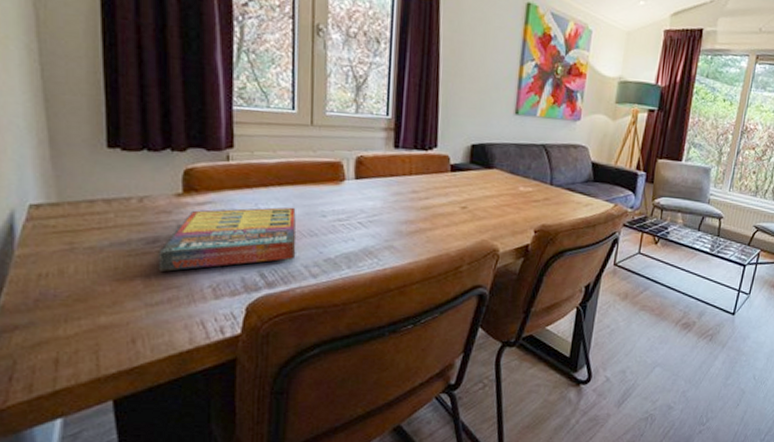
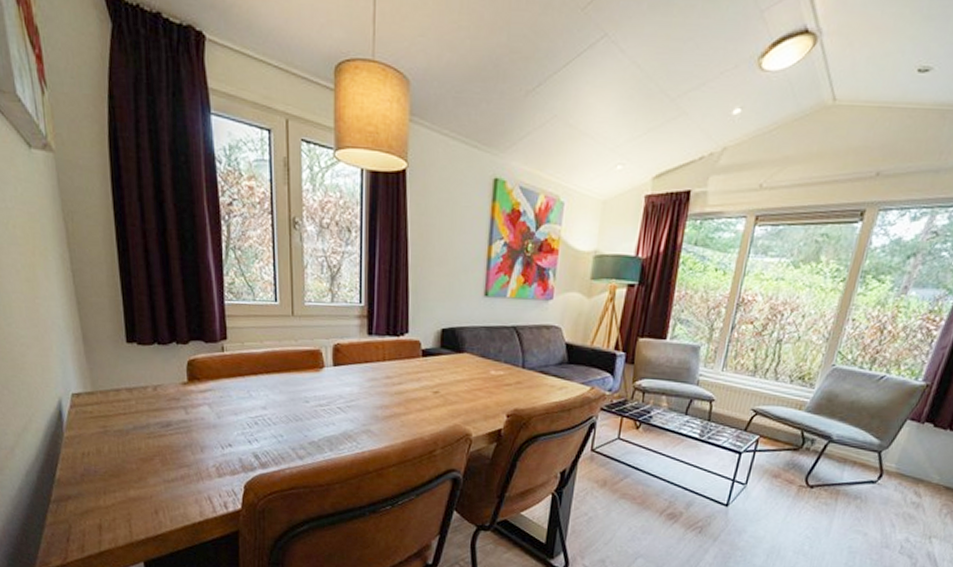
game compilation box: present [158,207,296,272] -> none [171,393,284,452]

